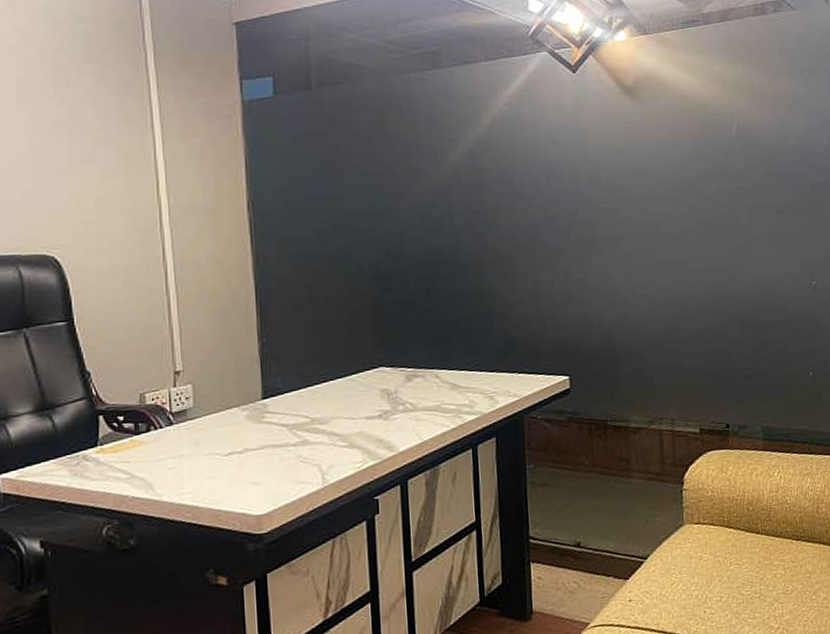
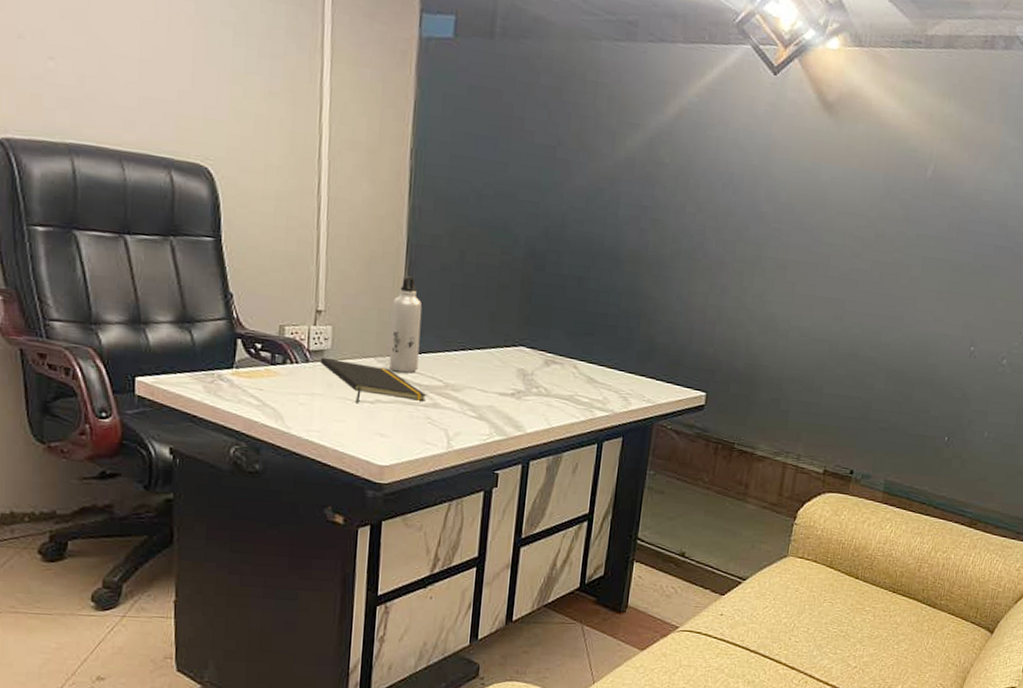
notepad: none [184,415,295,457] -> present [320,357,427,404]
water bottle: none [249,320,282,417] -> present [389,276,423,373]

